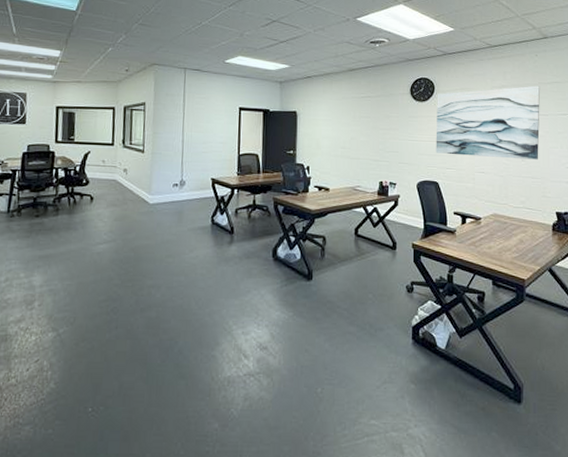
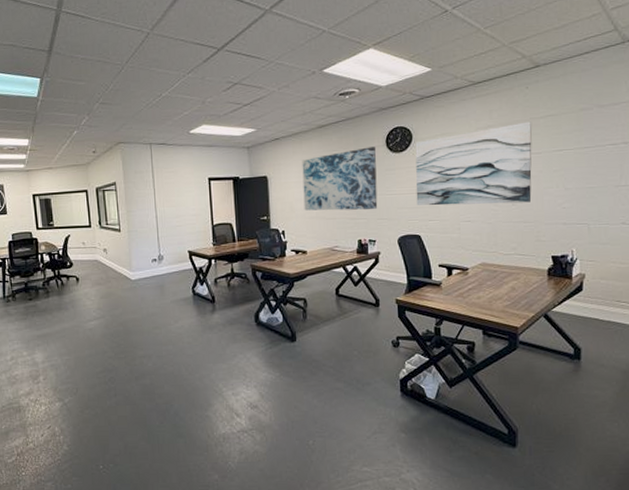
wall art: none [330,93,401,154] -> present [302,147,378,211]

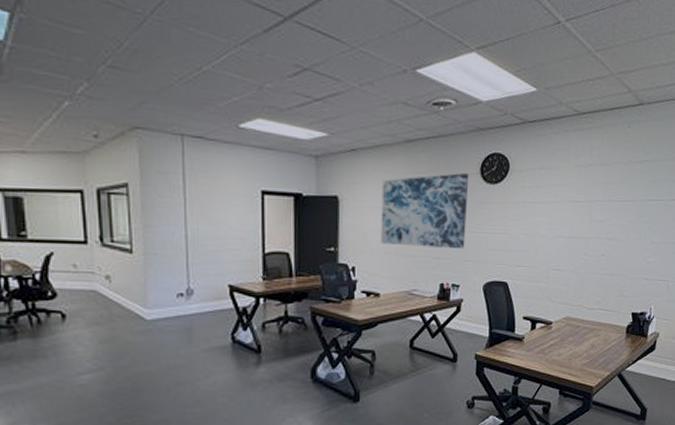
wall art: present [415,121,533,206] -> none [507,165,630,254]

